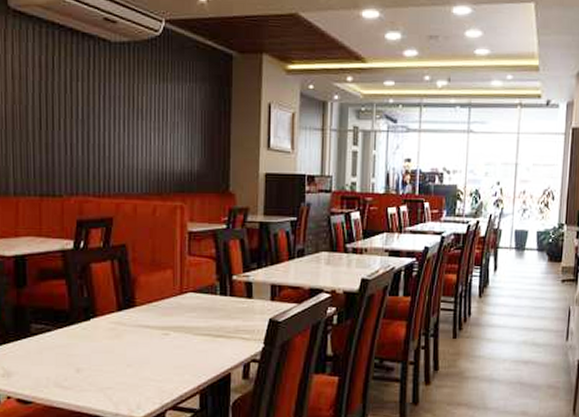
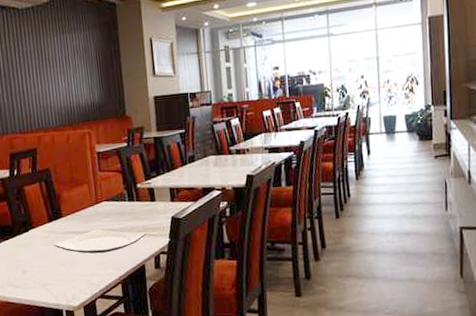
plate: none [120,325,238,356] -> present [53,228,147,254]

